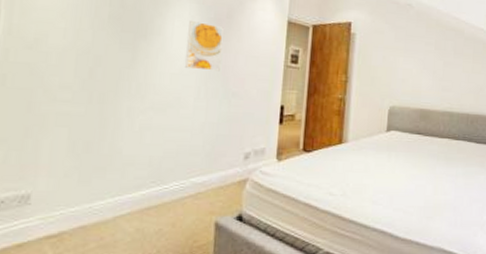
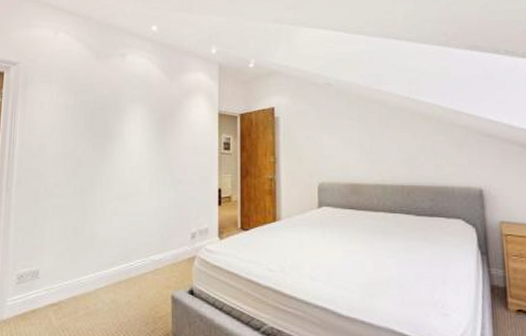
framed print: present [185,20,224,72] -> none [140,122,167,163]

